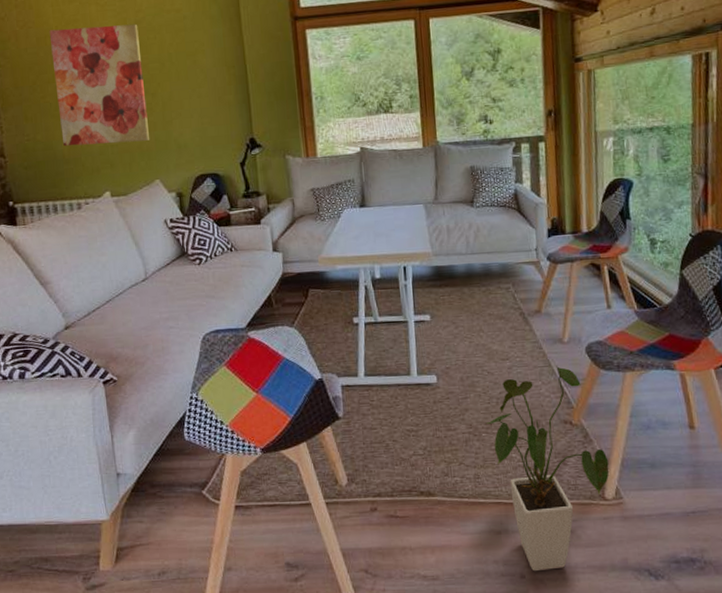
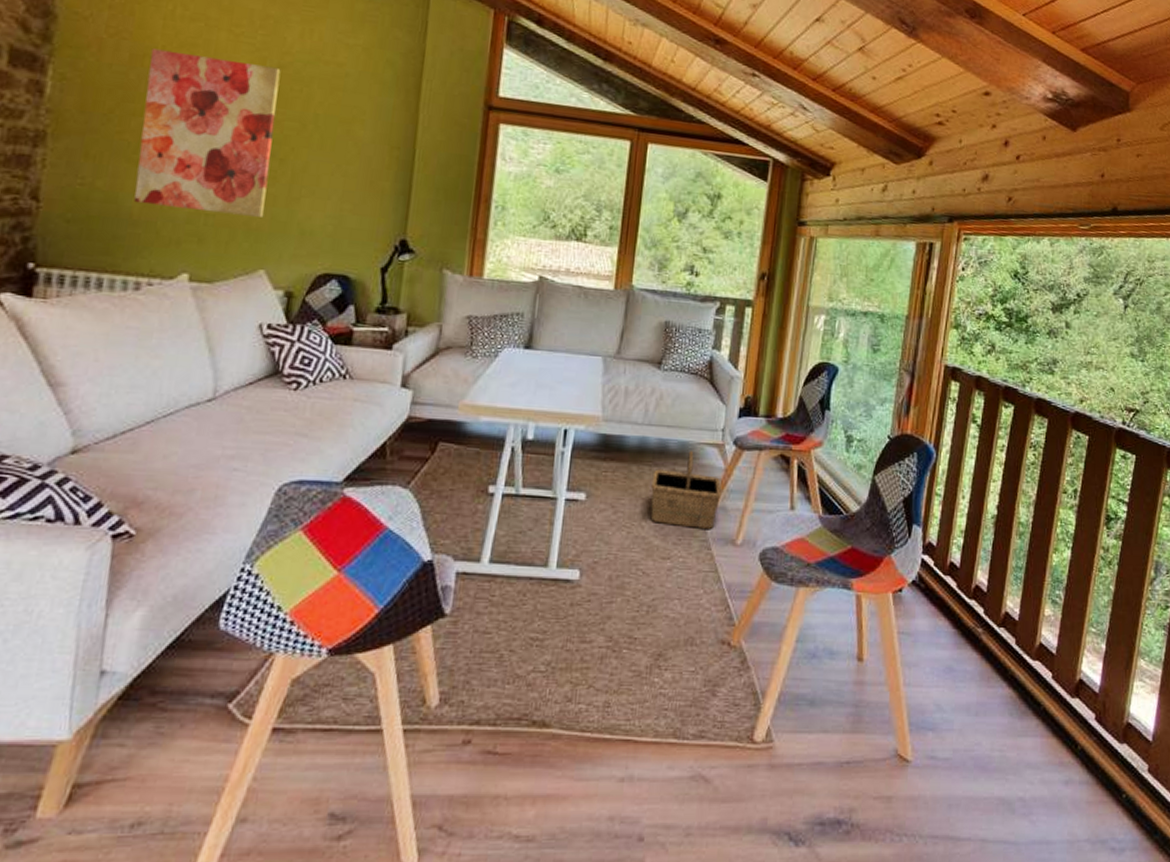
basket: none [482,270,544,333] -> present [650,451,722,529]
house plant: present [485,365,609,572] -> none [629,571,764,833]

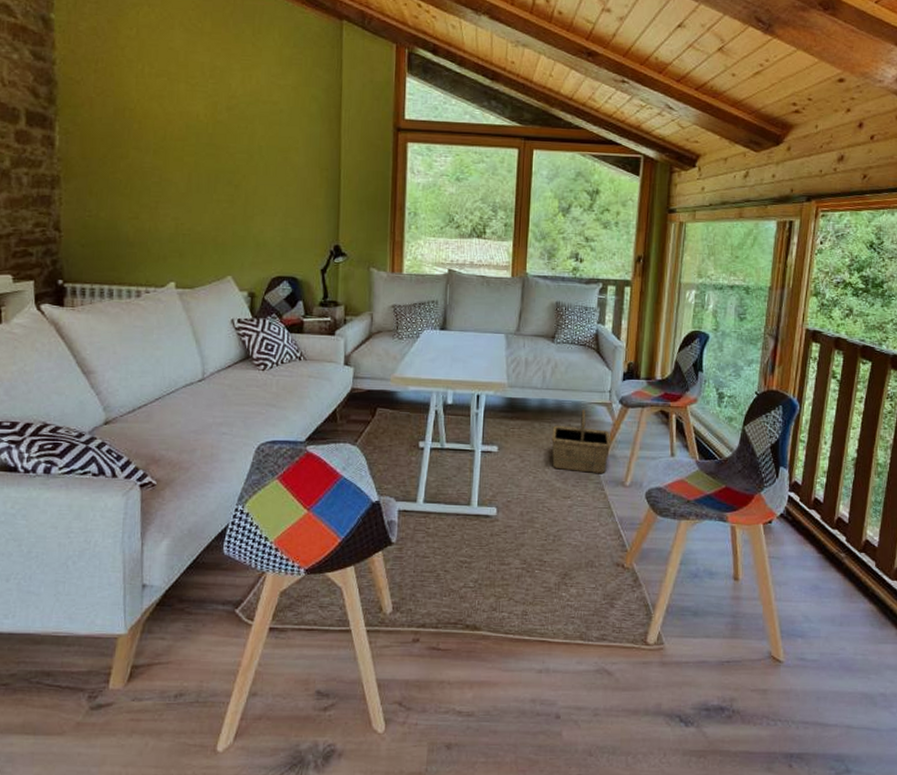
wall art: present [134,48,281,217] -> none [128,102,229,234]

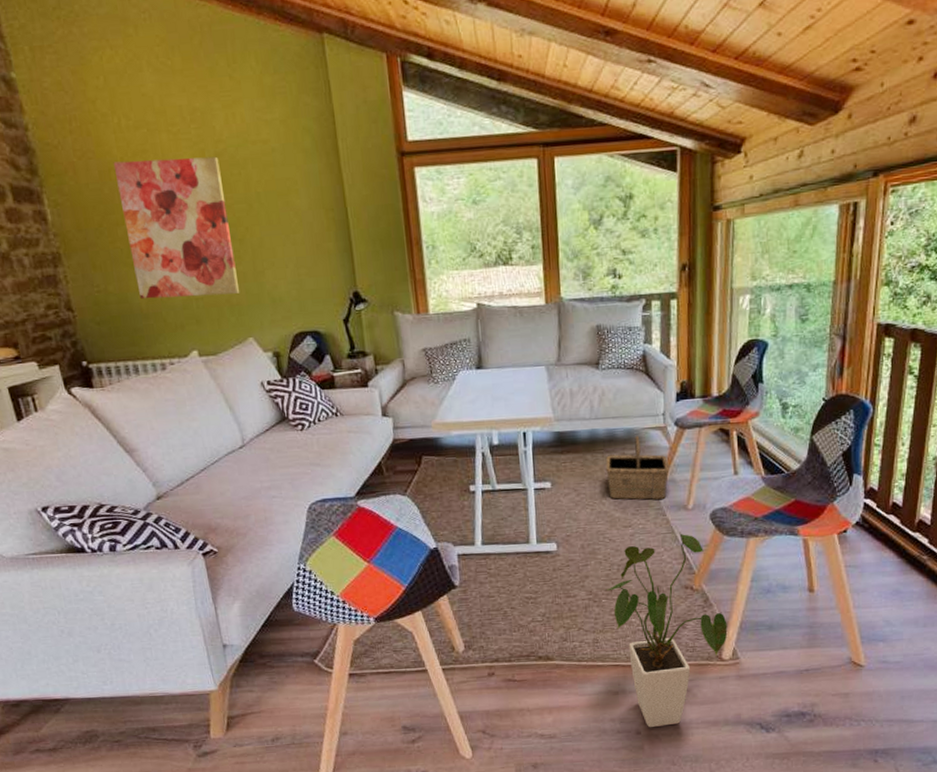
wall art: none [128,102,229,234] -> present [113,156,240,300]
house plant: none [540,508,654,713] -> present [606,532,728,728]

